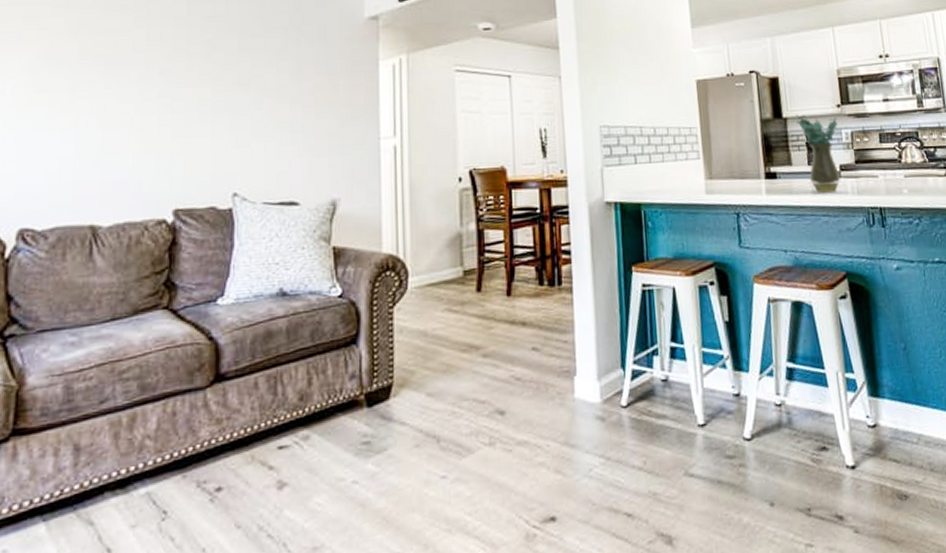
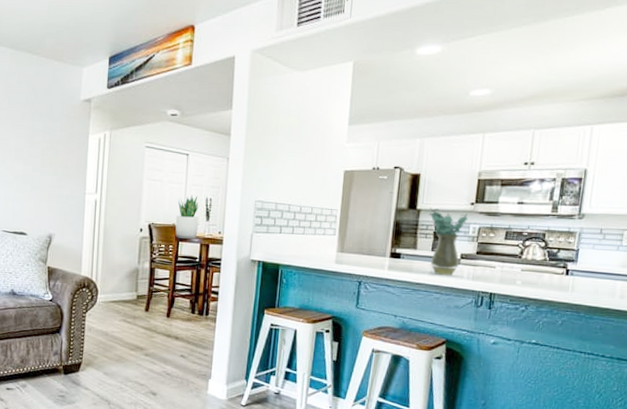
planter: none [504,126,535,185] -> present [175,195,200,239]

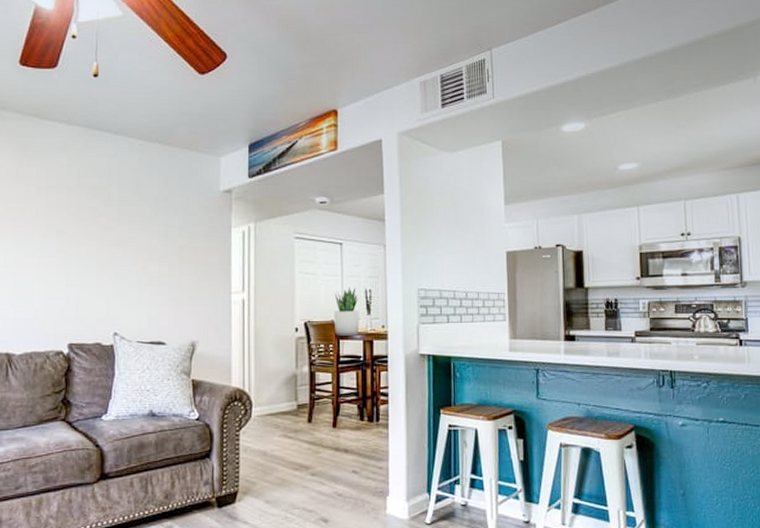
vase: present [429,207,468,275] -> none [597,284,635,355]

